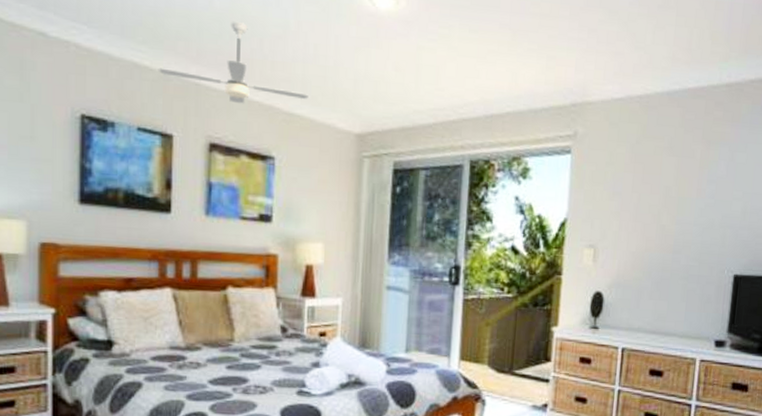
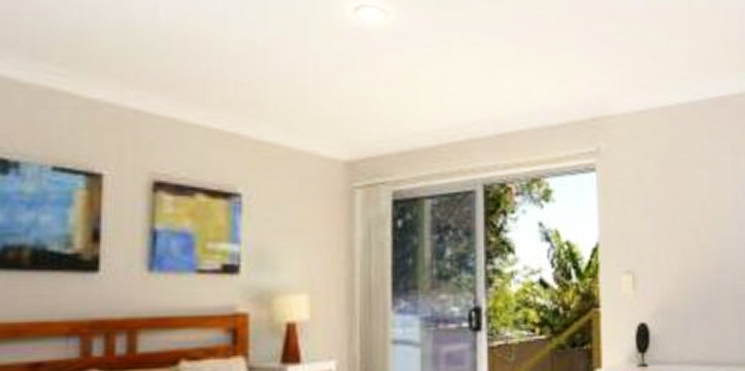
ceiling fan: present [158,21,309,104] -> none [82,37,283,133]

